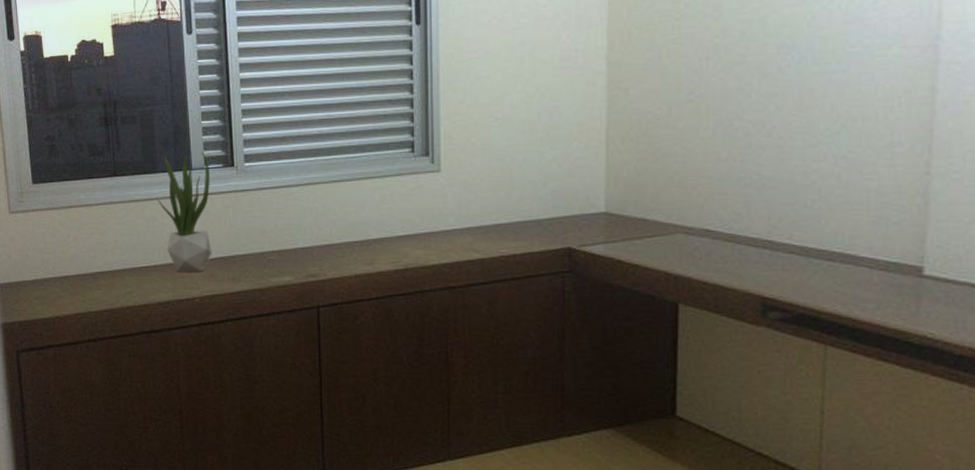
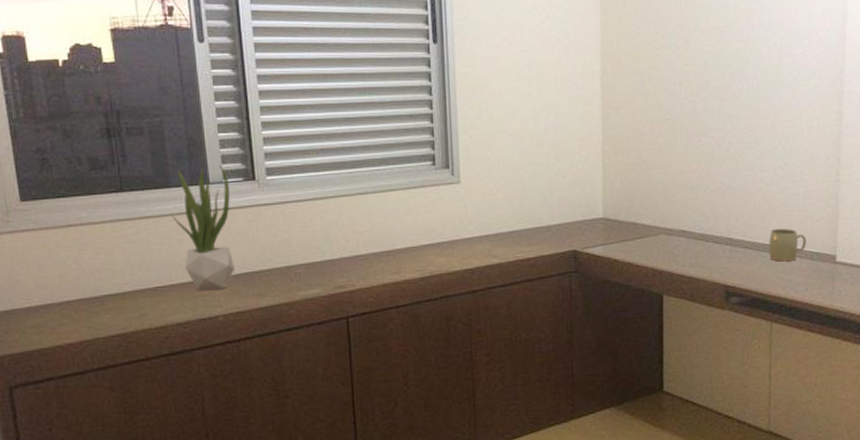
mug: none [824,231,879,272] -> present [769,228,806,262]

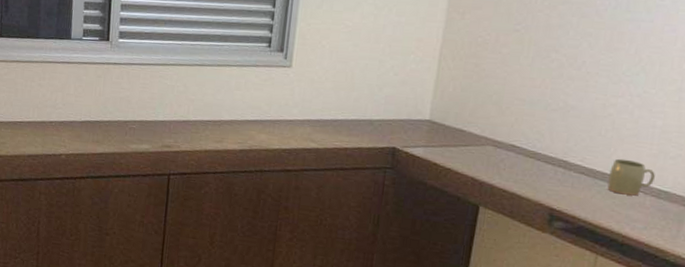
potted plant: present [172,164,235,290] -> none [37,23,87,132]

